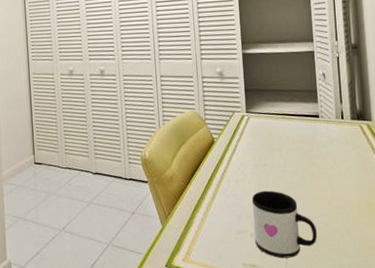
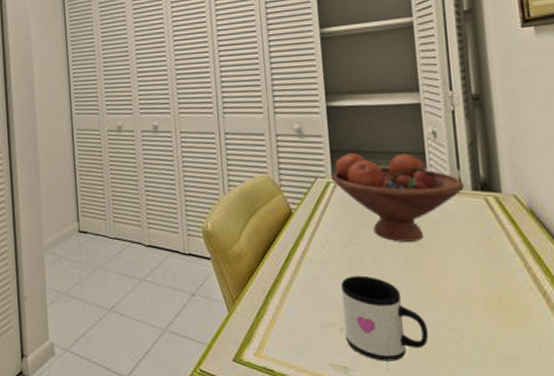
fruit bowl: none [246,91,346,163] -> present [332,152,465,242]

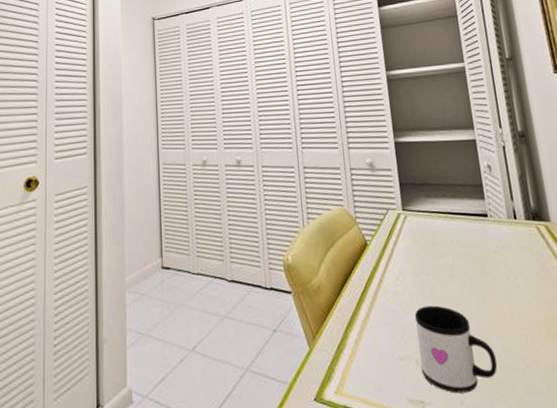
fruit bowl: present [332,152,465,242] -> none [402,185,519,271]

